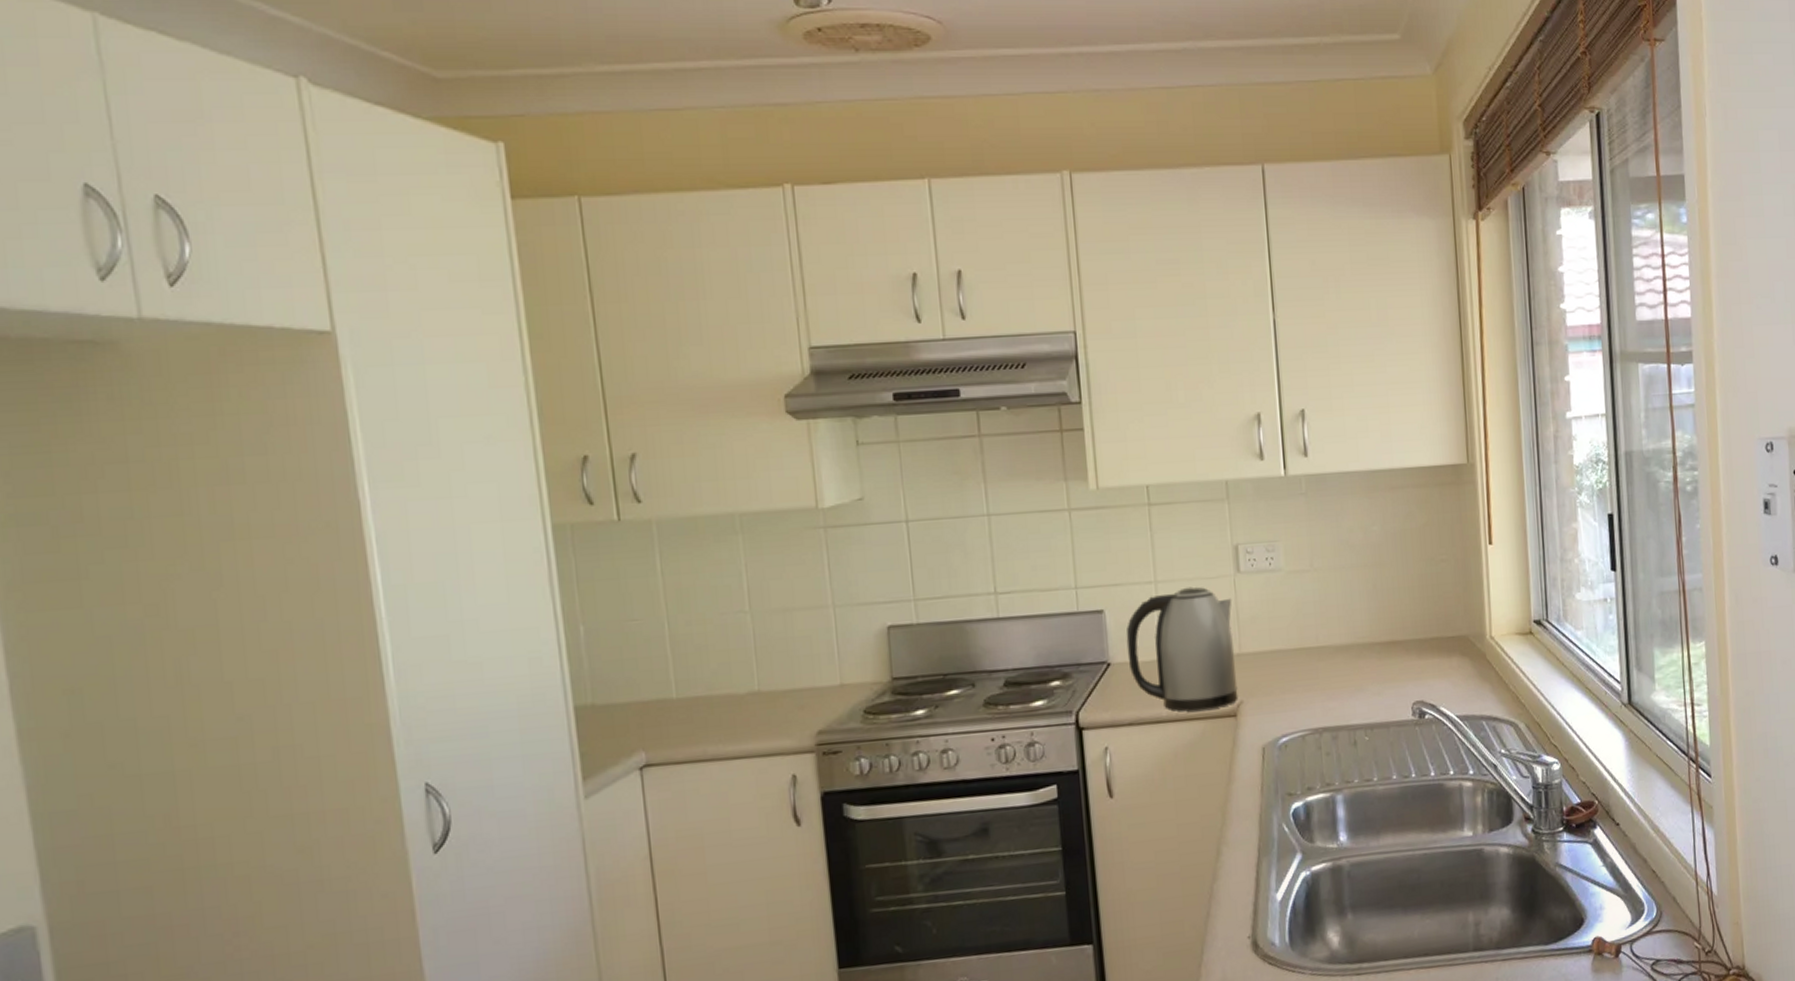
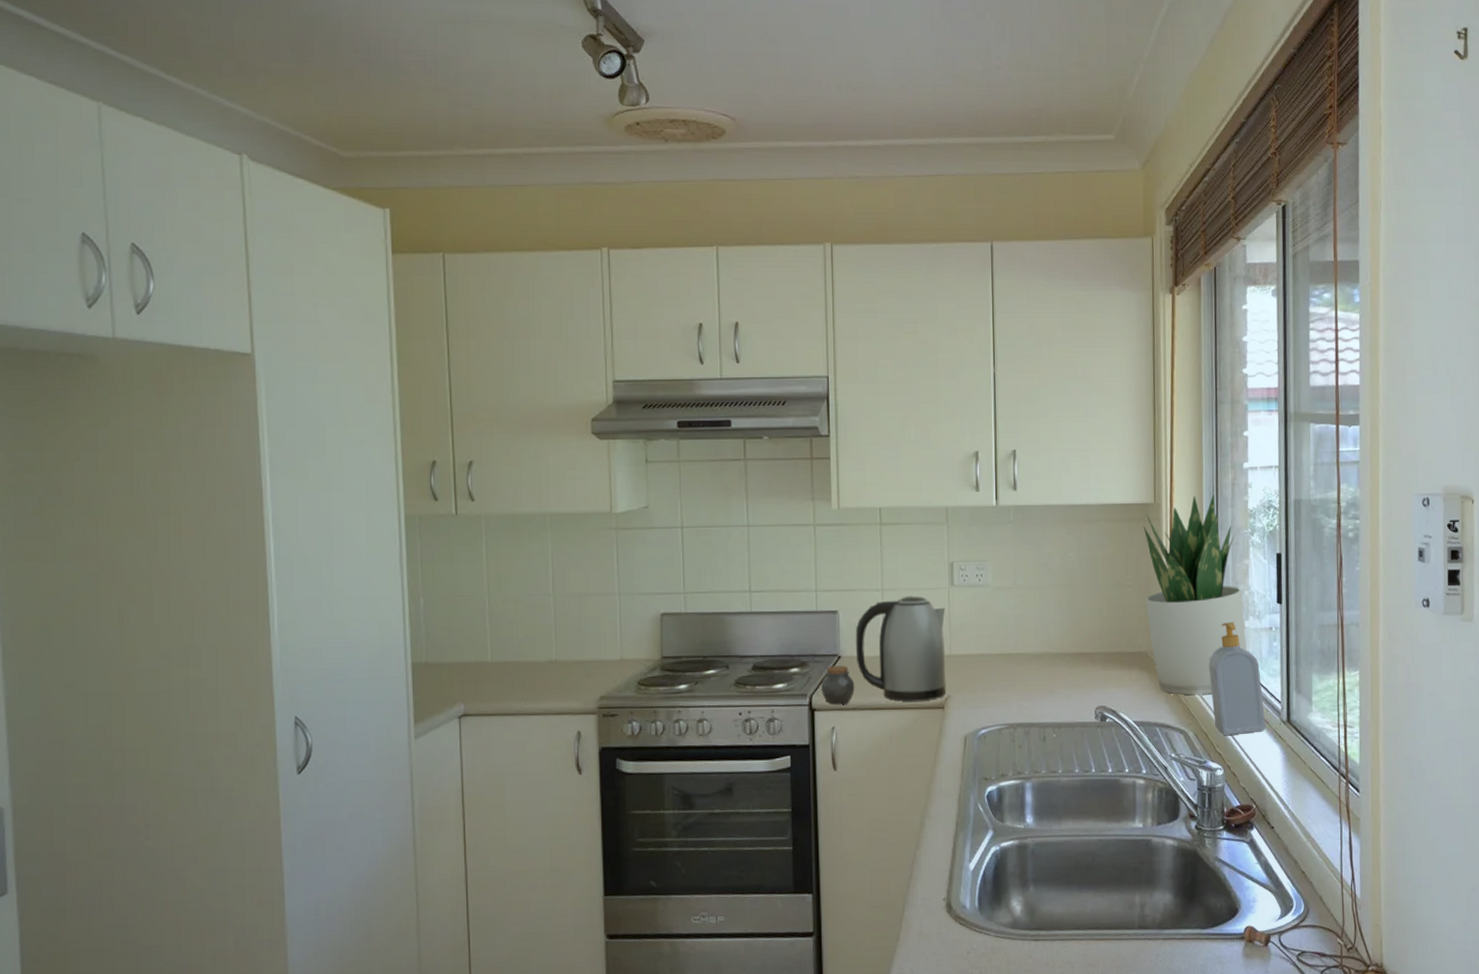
jar: none [1089,674,1130,722] -> present [821,665,855,706]
planter: none [1456,450,1580,683] -> present [1143,494,1247,696]
soap bottle: none [1537,594,1605,725] -> present [1208,621,1266,736]

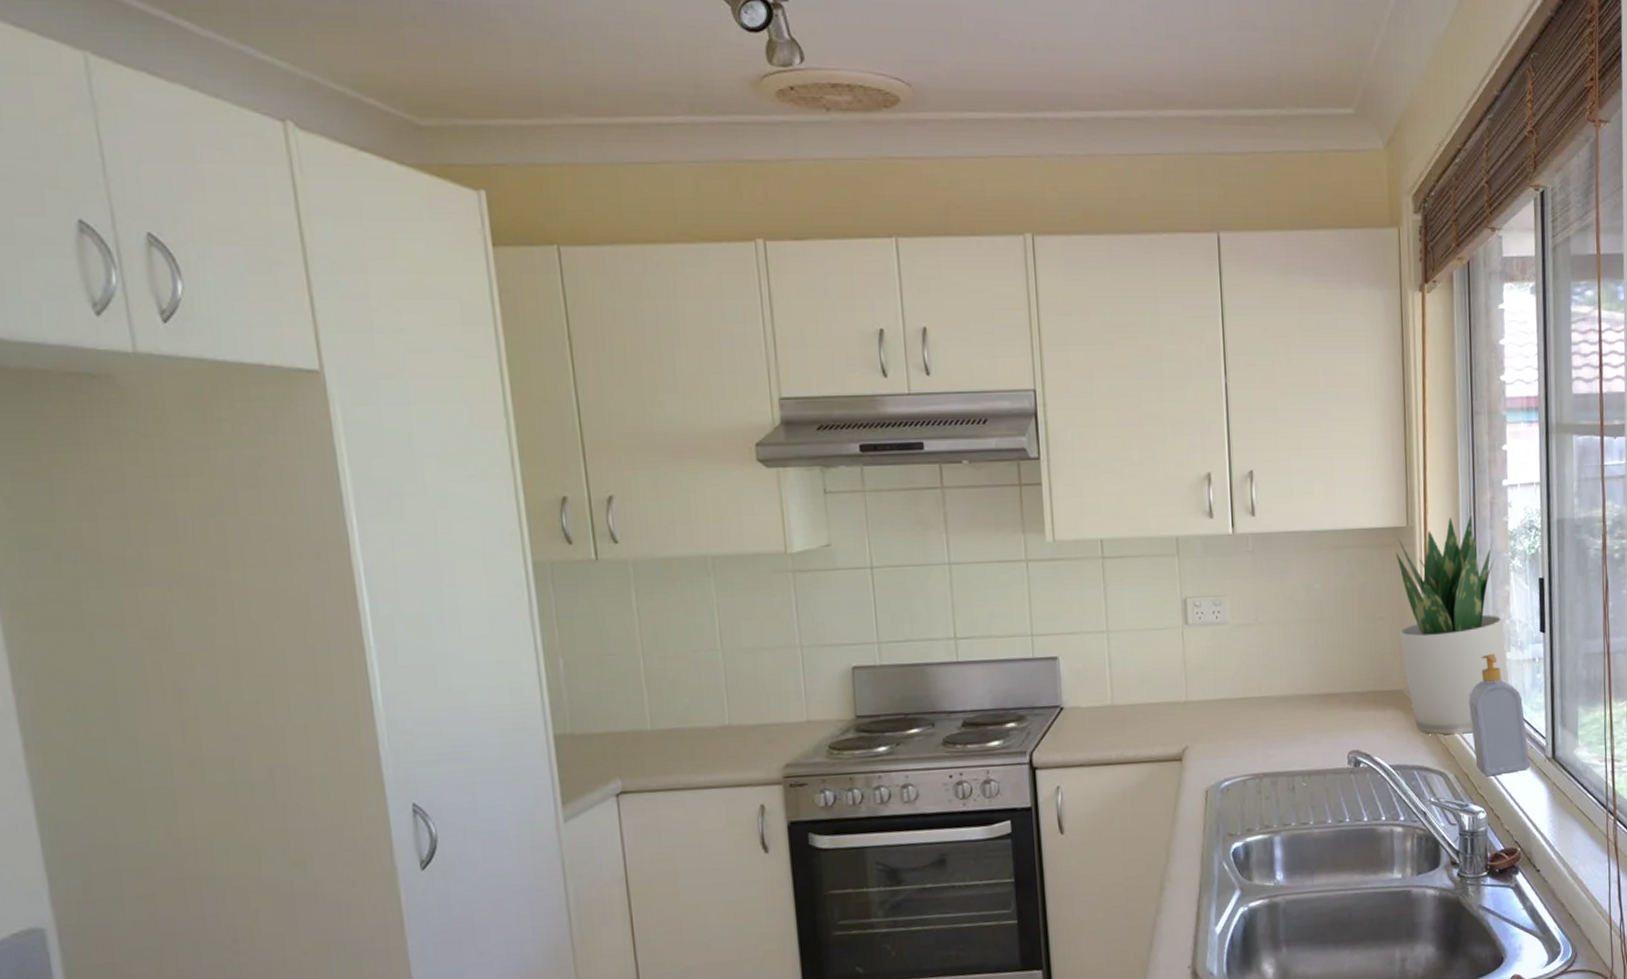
jar: present [821,665,855,706] -> none [1042,717,1081,763]
kettle: present [855,595,947,701] -> none [1078,637,1184,755]

